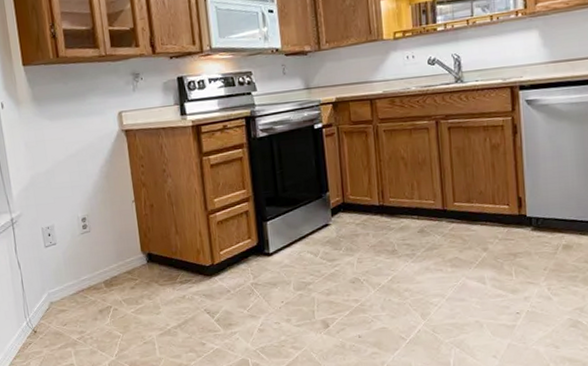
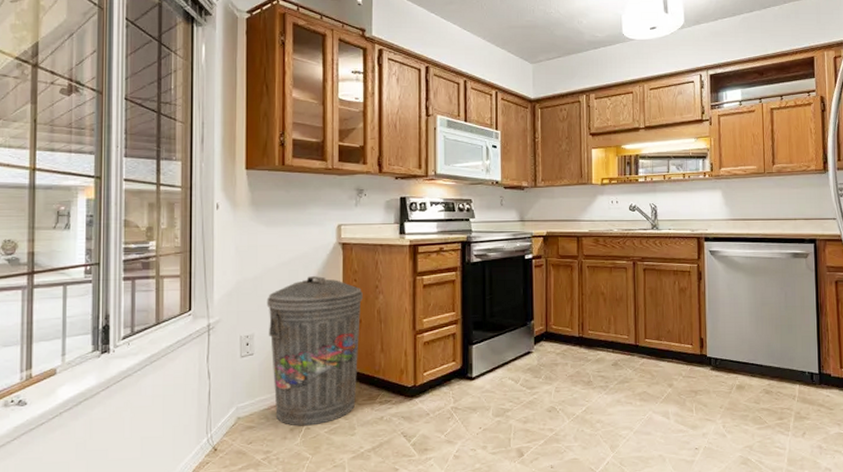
trash can: none [60,164,157,308] -> present [266,276,363,426]

